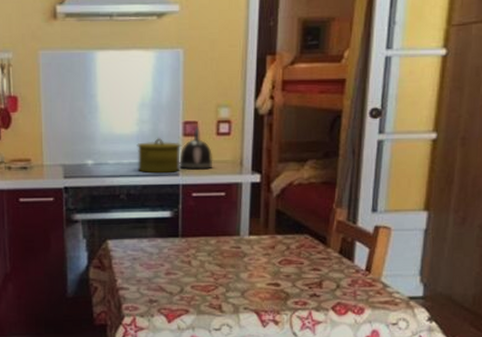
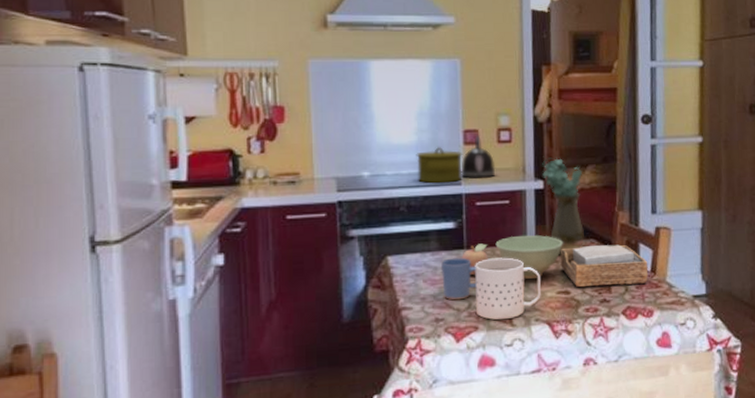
mug: none [157,245,190,284] -> present [441,257,477,300]
fruit: none [176,233,202,263] -> present [462,243,488,276]
mug: none [188,247,252,306] -> present [475,257,542,320]
bowl: none [209,227,276,270] -> present [495,235,563,280]
vase: none [260,148,301,249] -> present [542,155,585,255]
napkin holder: none [272,240,363,281] -> present [560,244,649,288]

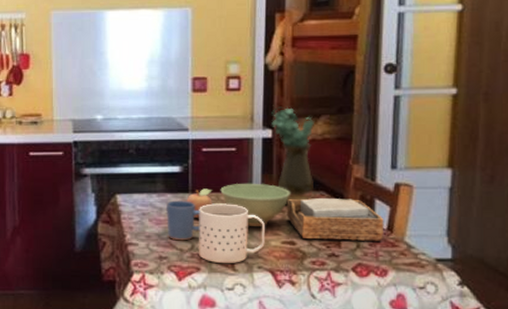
cooking pot: present [416,146,463,183] -> none [146,93,191,129]
kettle: present [461,135,496,179] -> none [188,82,223,125]

